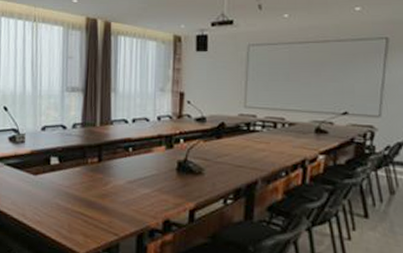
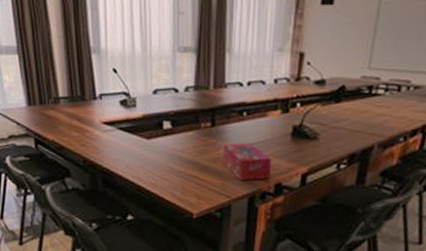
tissue box: none [110,177,159,217] -> present [223,142,272,181]

